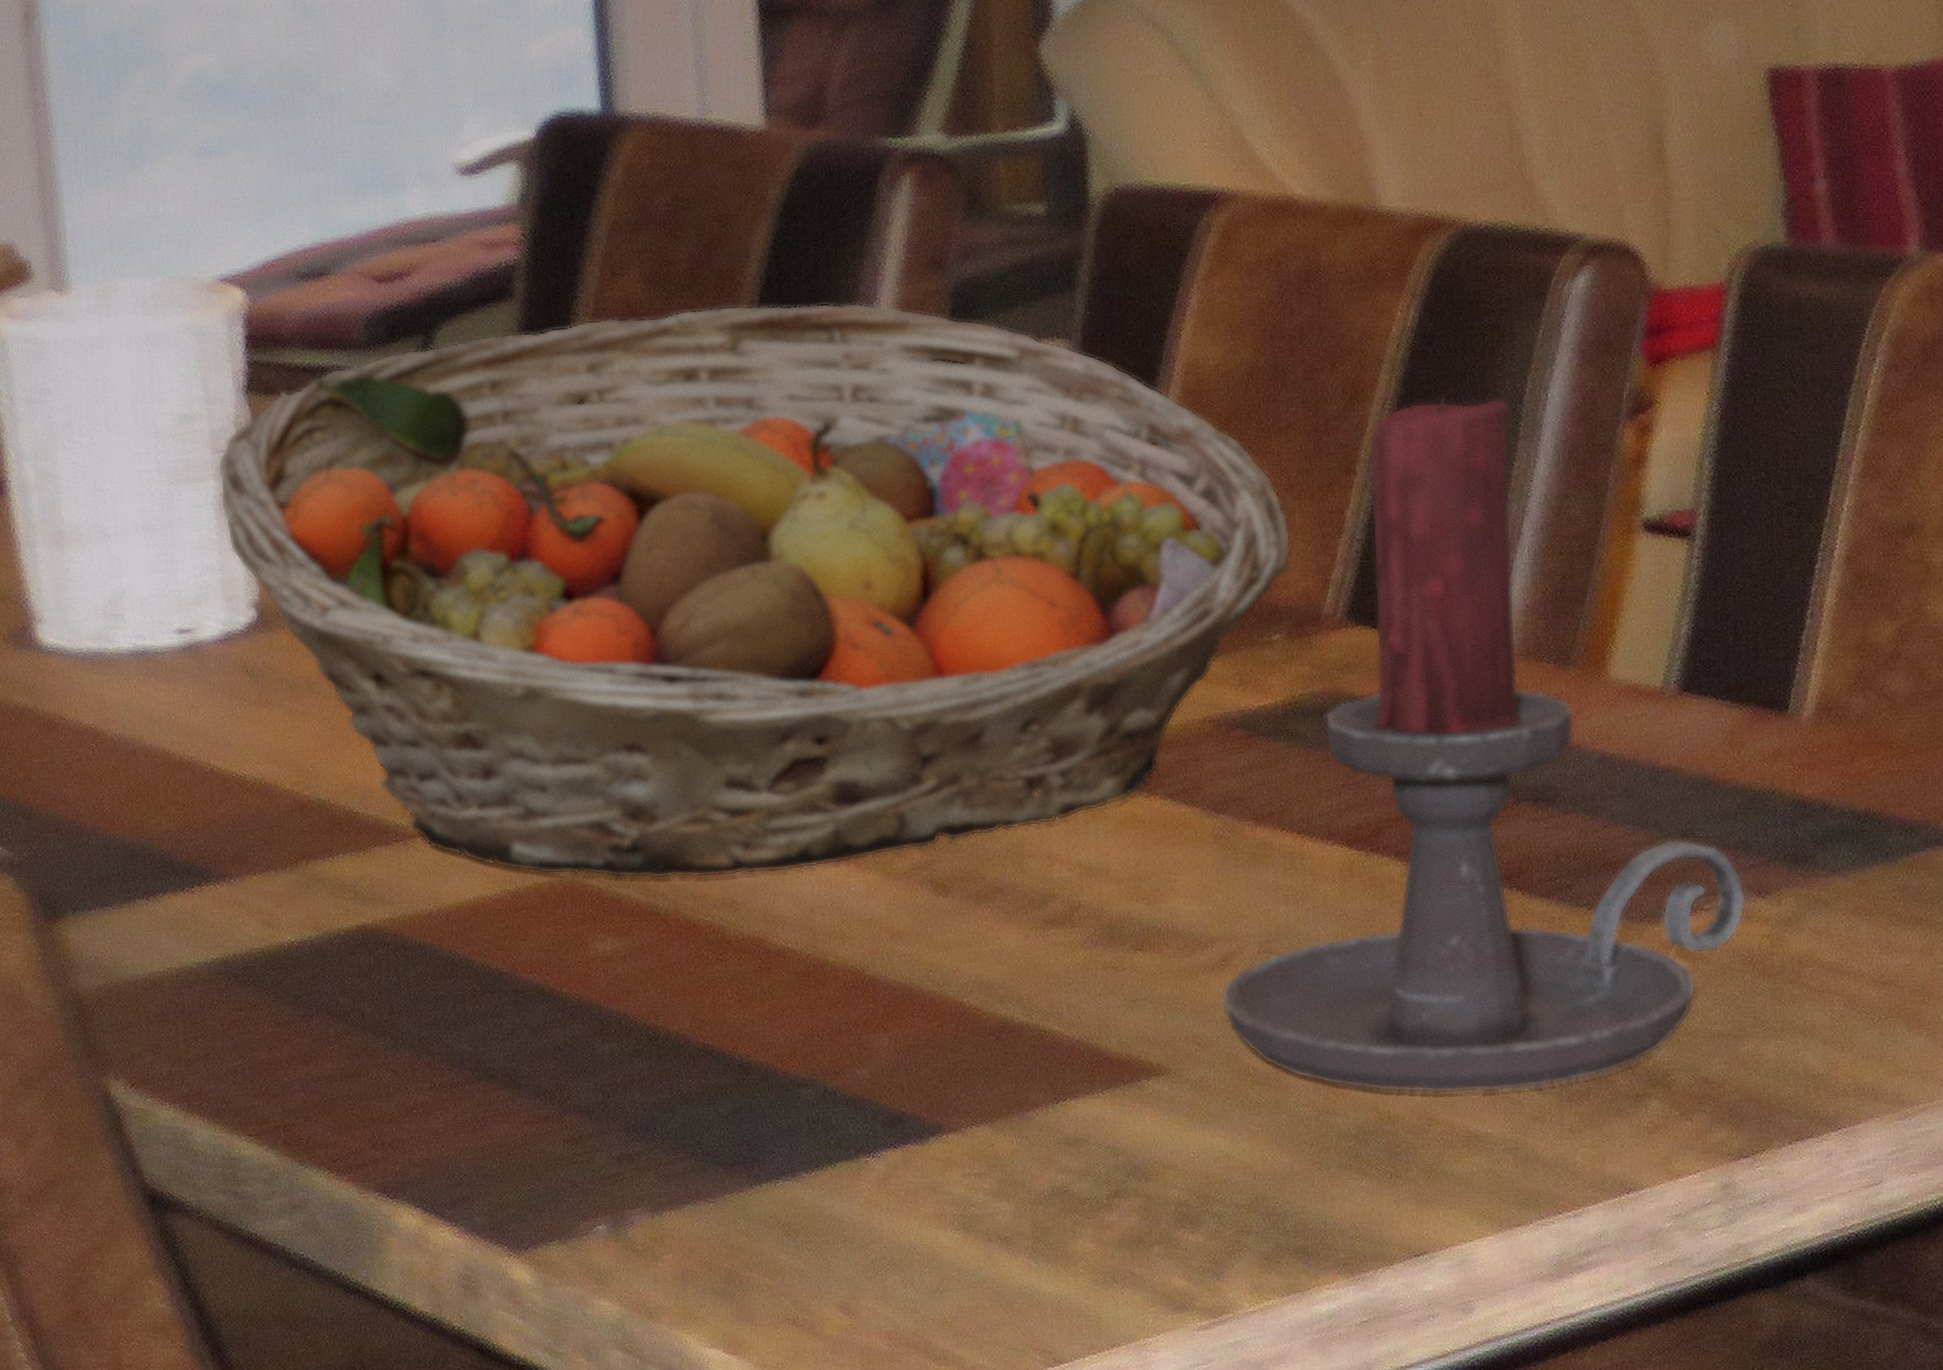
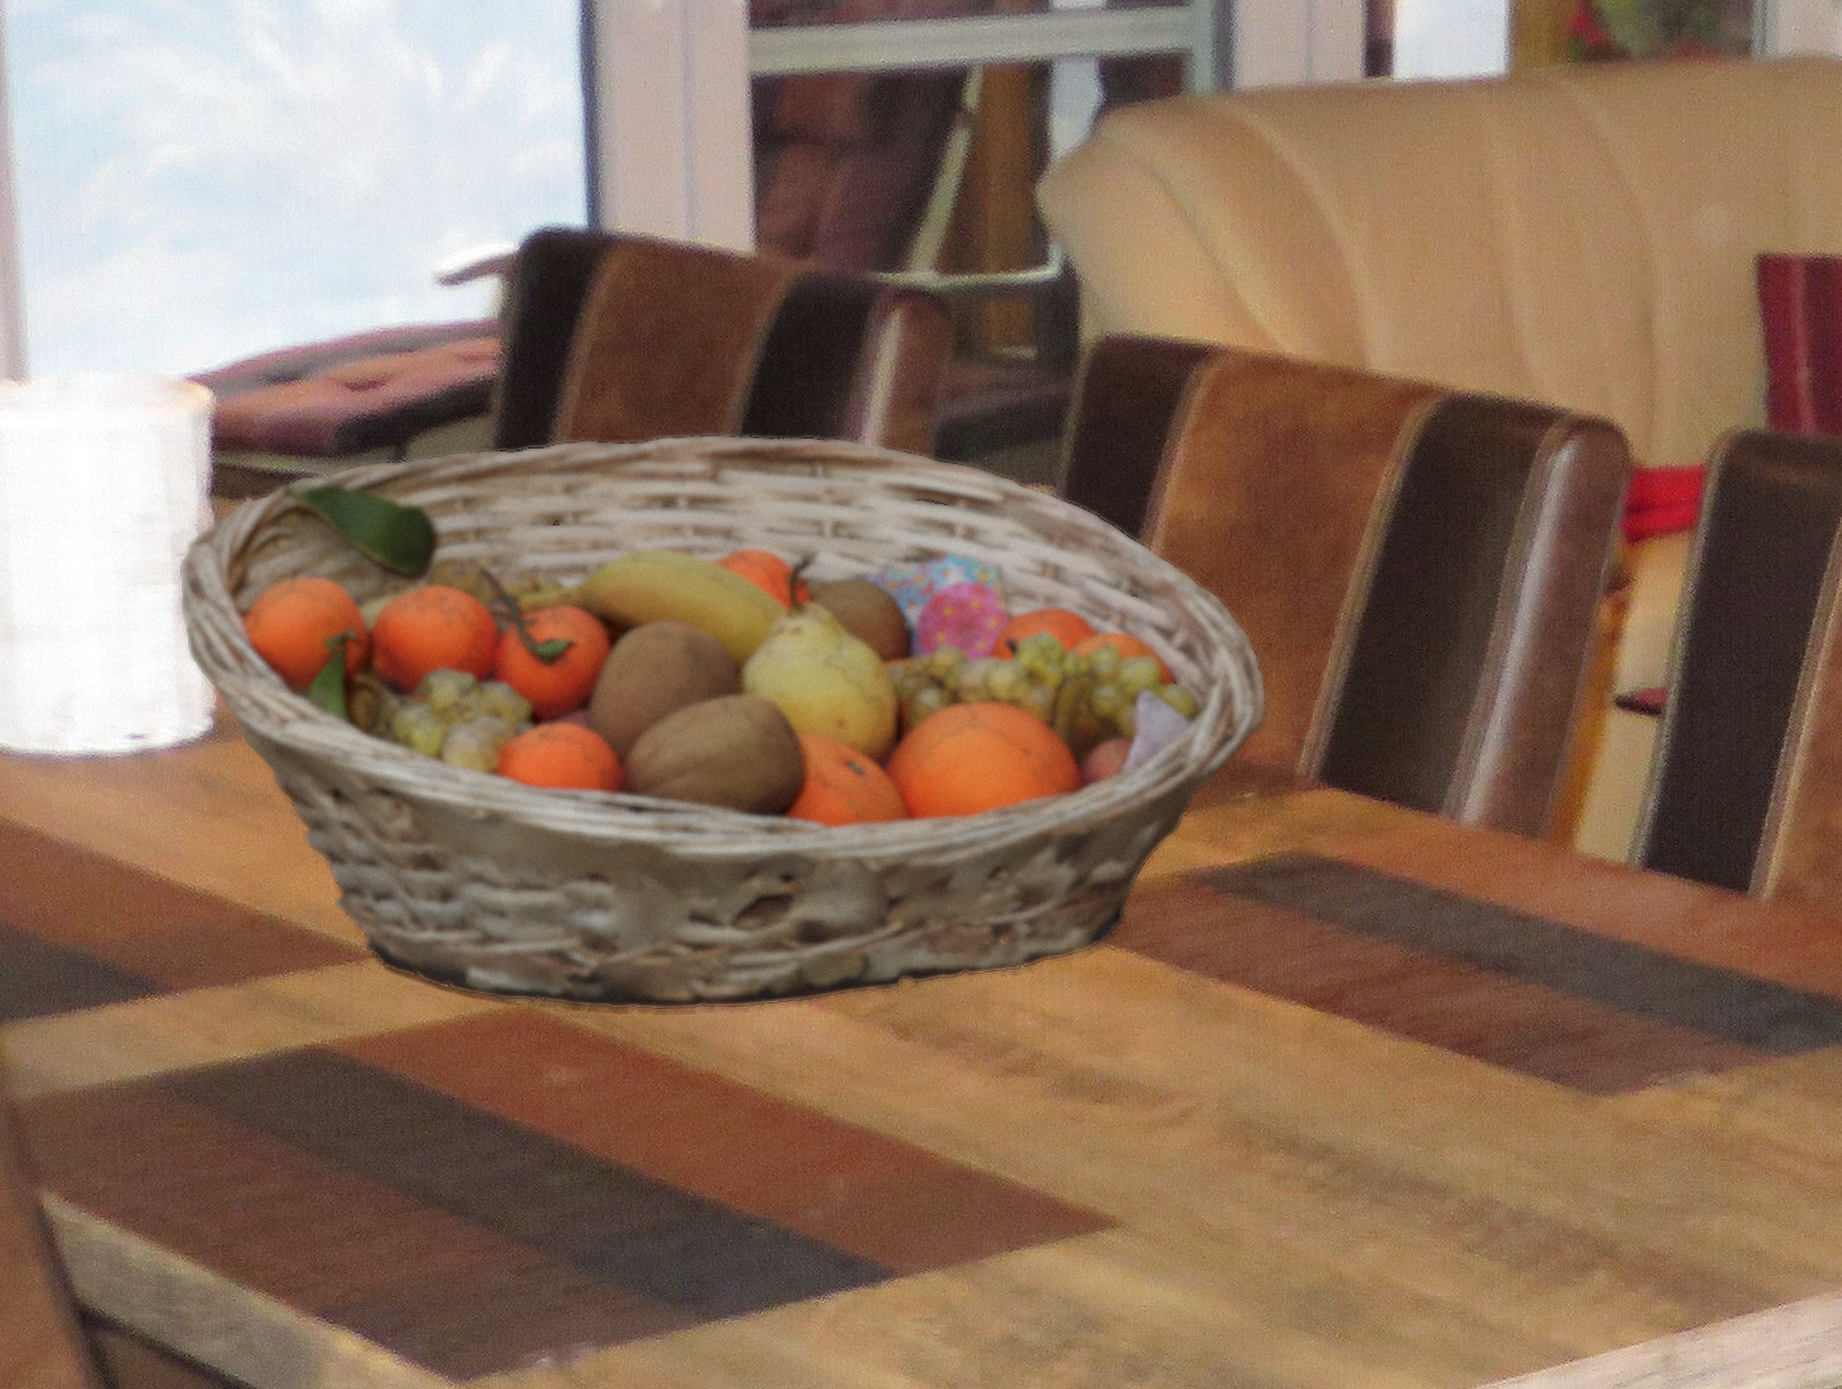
candle holder: present [1221,395,1747,1094] -> none [1179,562,1700,1257]

